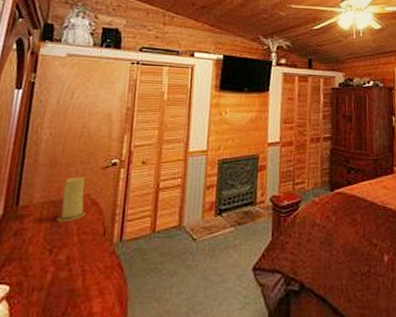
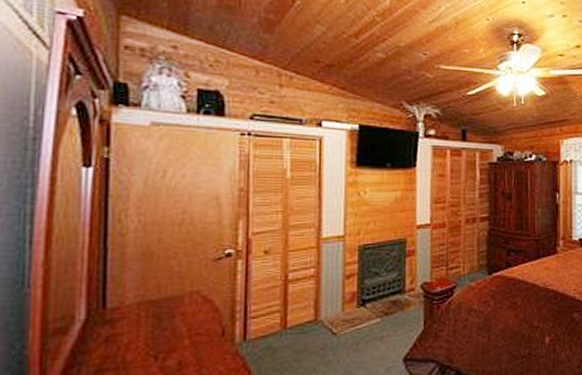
candle: present [57,176,86,222] -> none [160,270,198,324]

